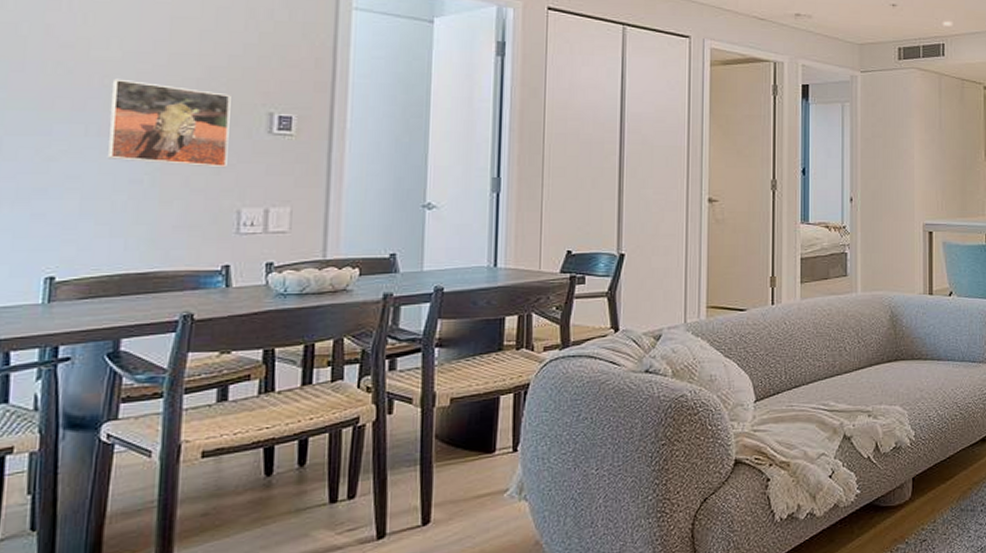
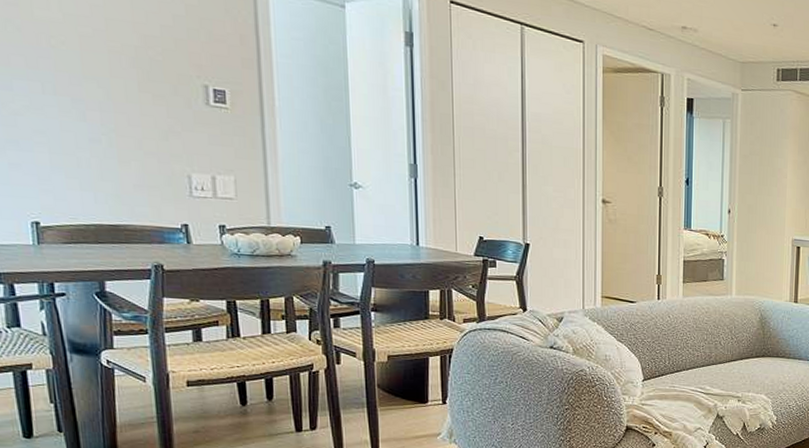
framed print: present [106,78,231,168] -> none [58,39,173,135]

